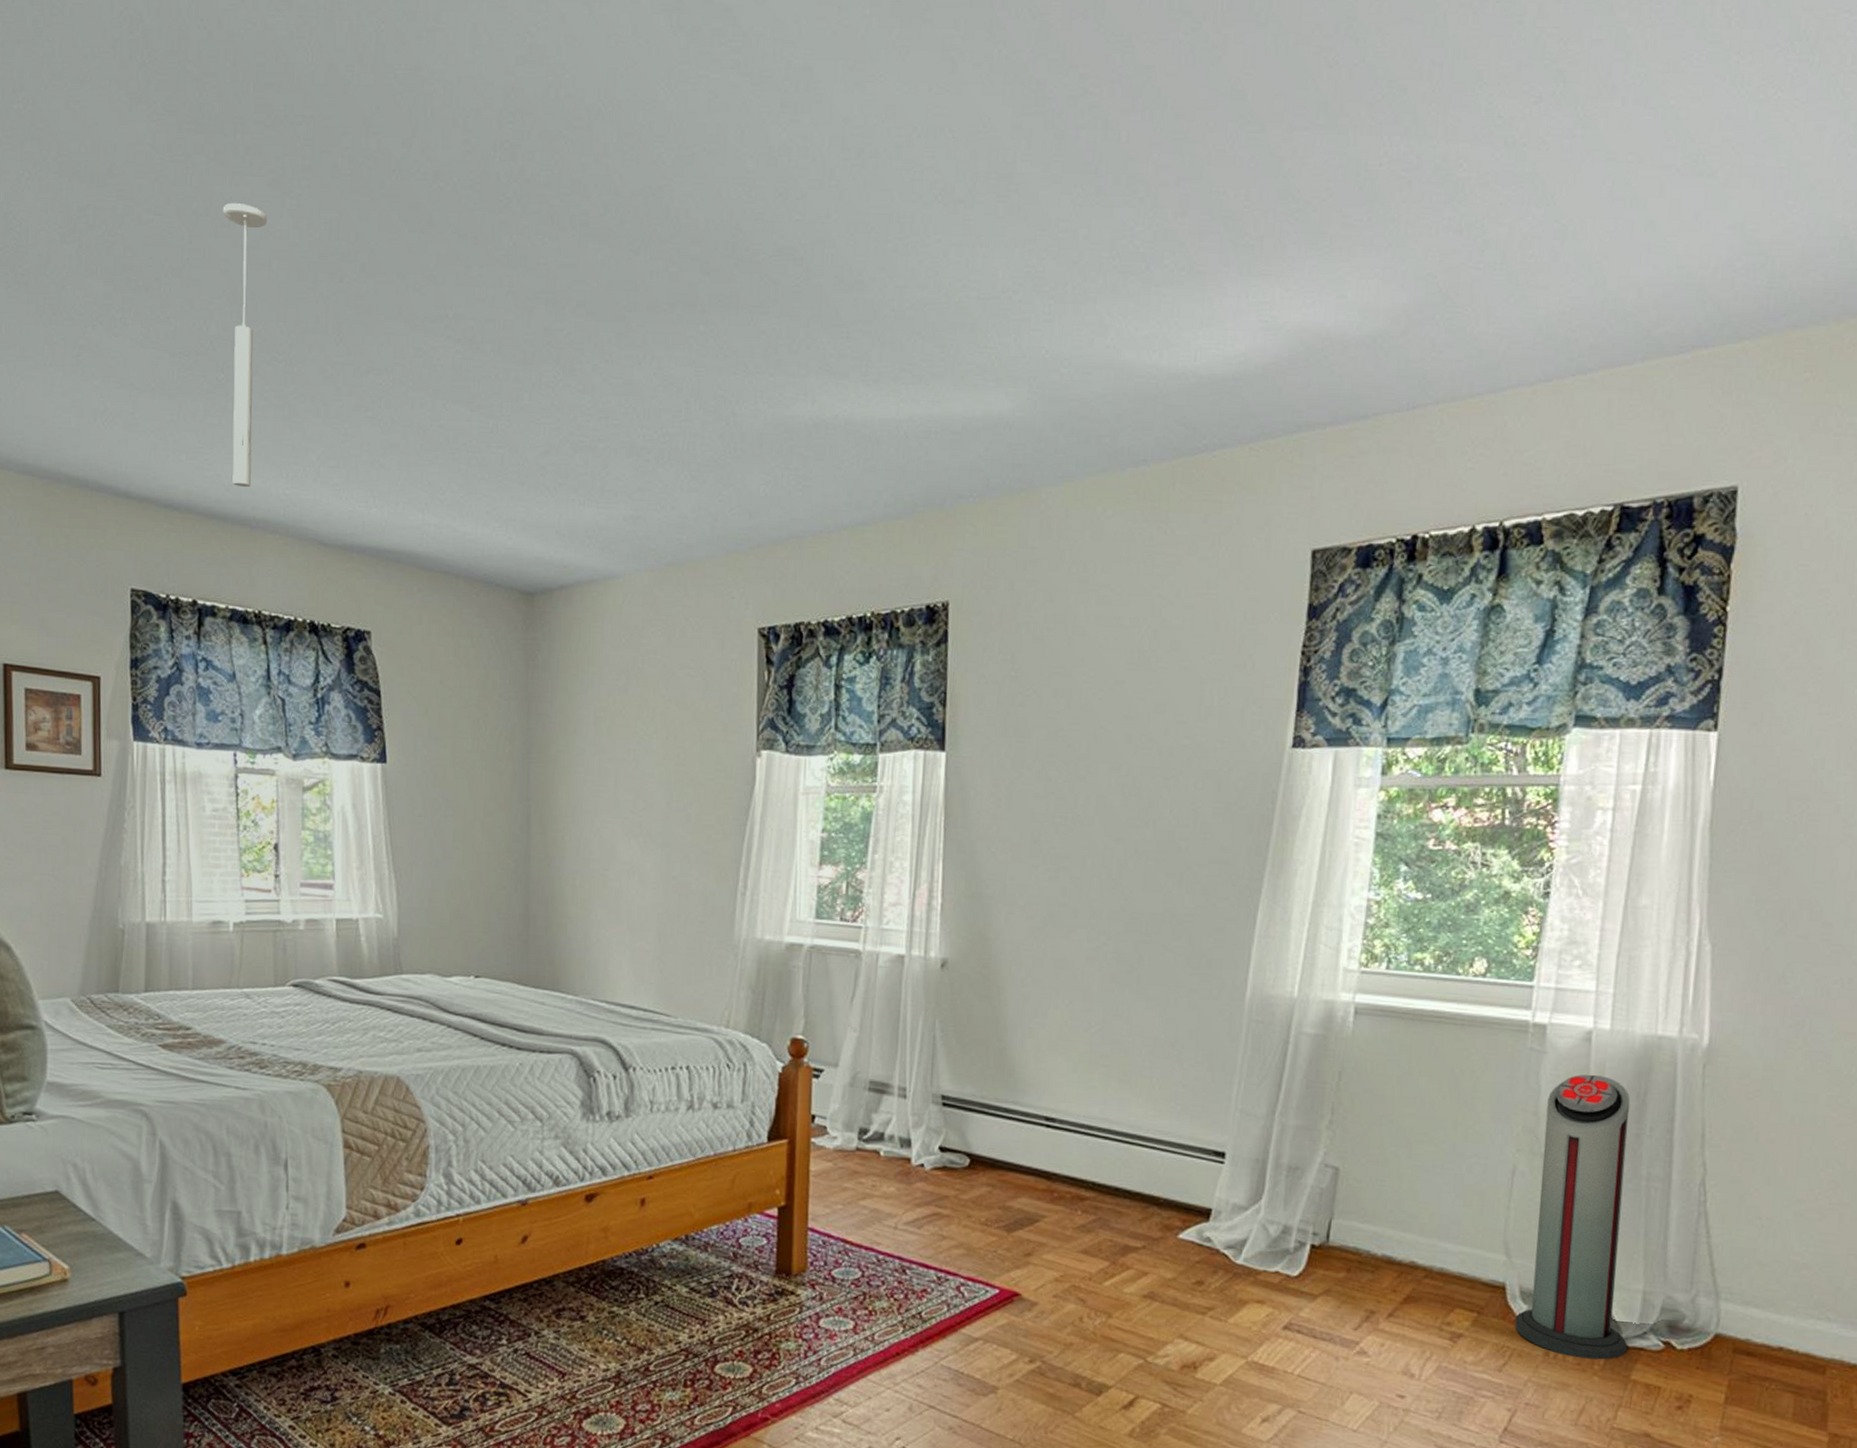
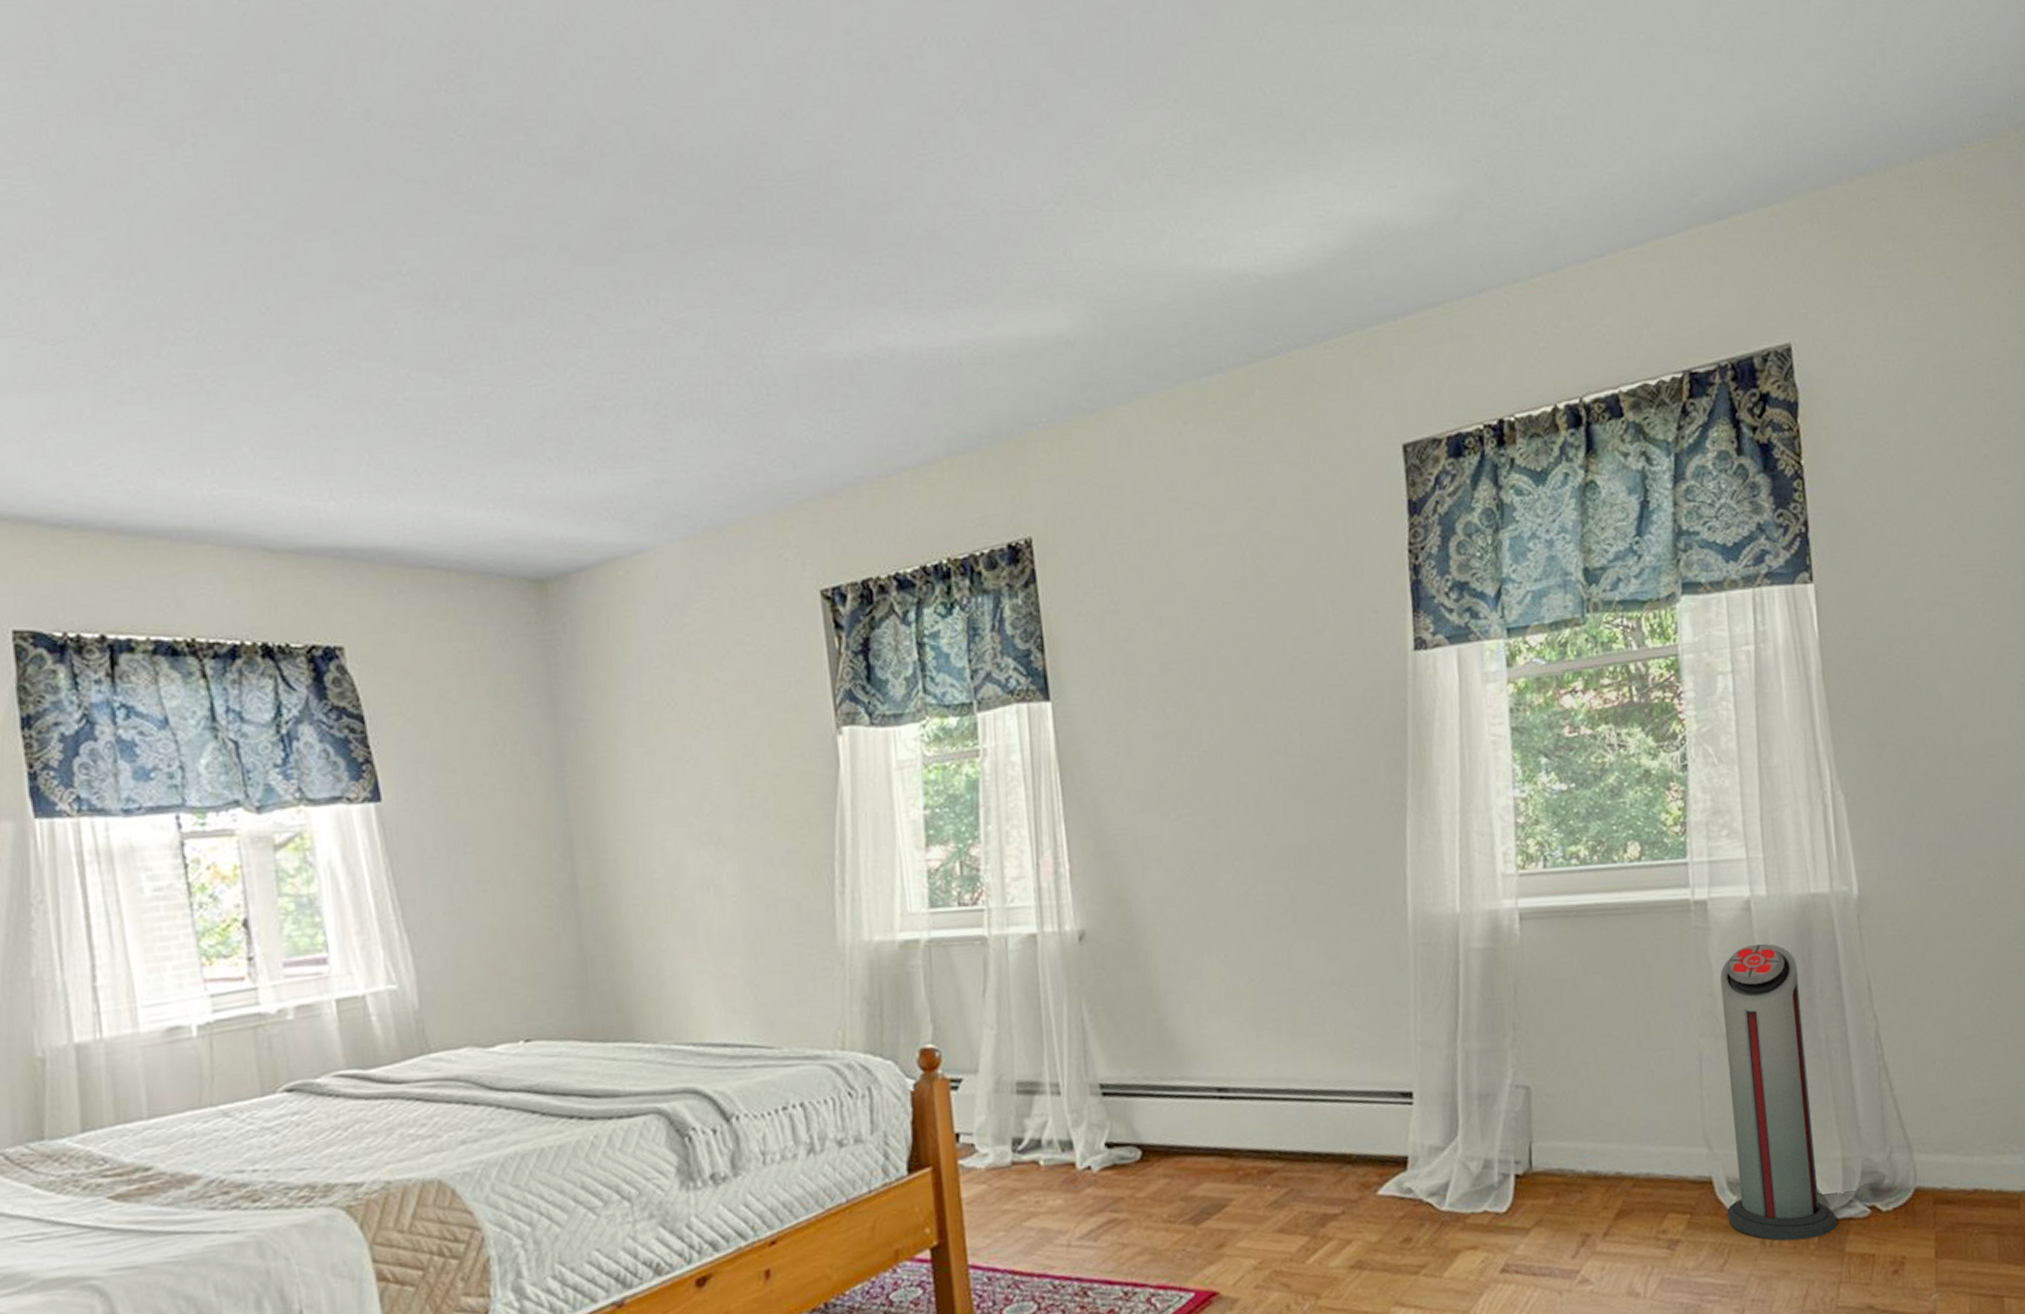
ceiling light: present [223,202,268,488] -> none [94,158,165,493]

